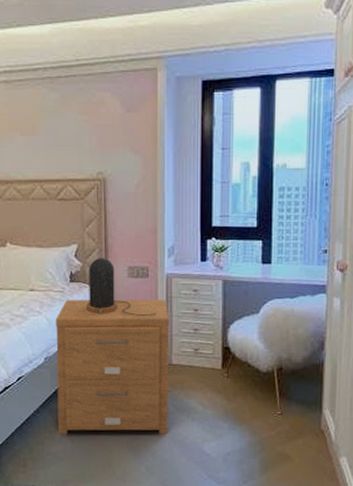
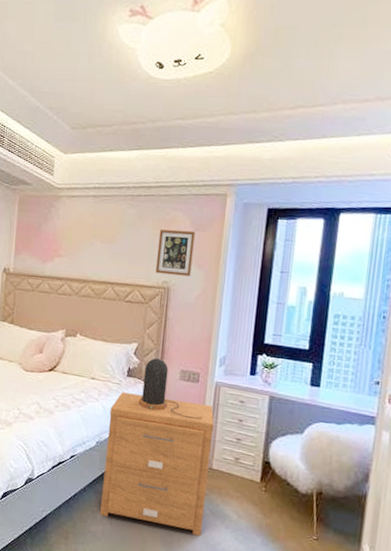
picture frame: none [87,113,127,164] -> present [155,229,195,277]

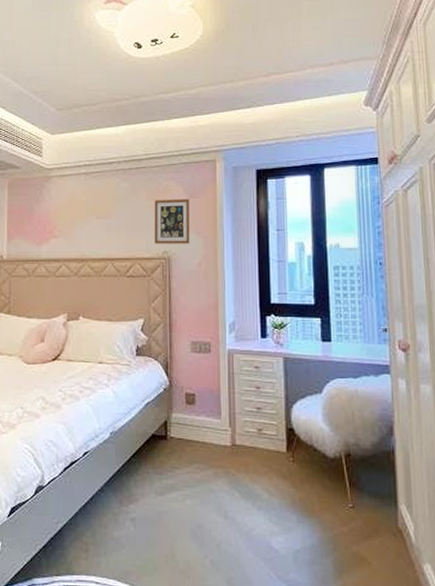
nightstand: present [100,392,214,537] -> none [122,374,233,524]
table lamp: present [139,358,203,420] -> none [151,332,220,392]

